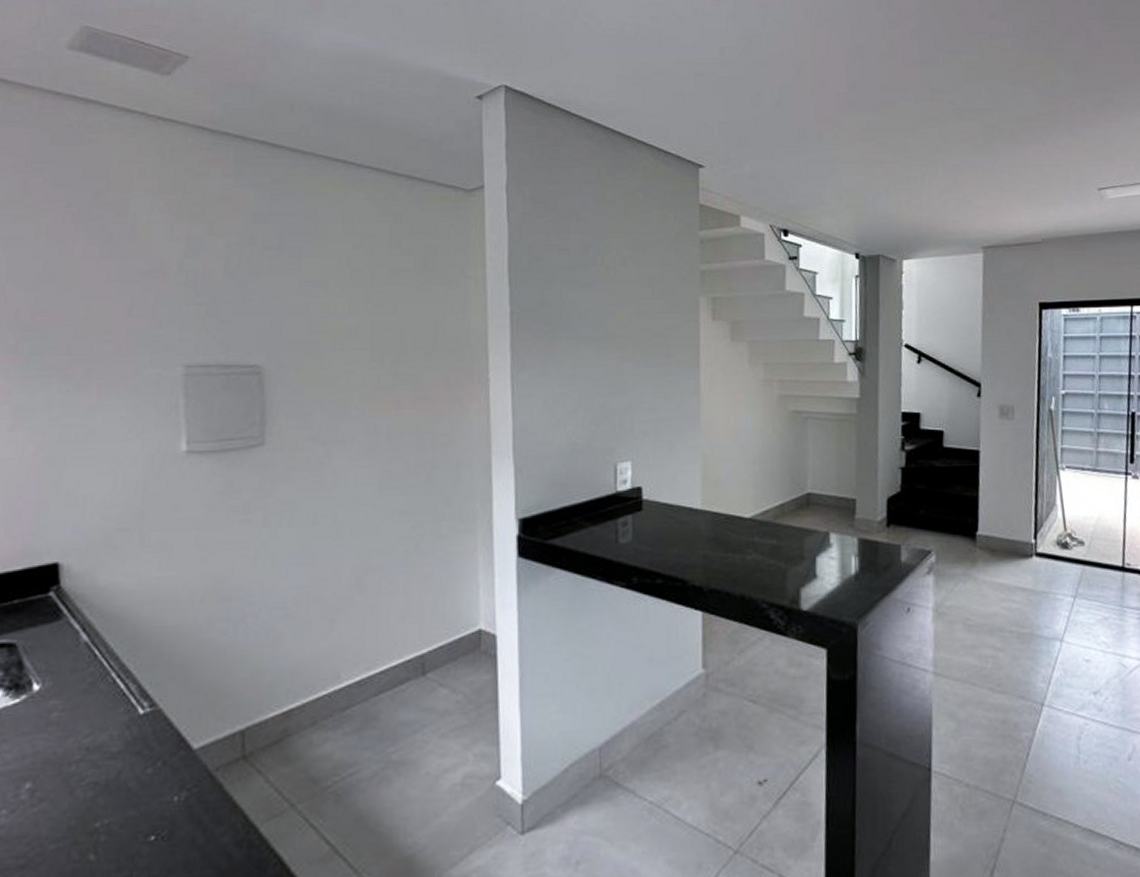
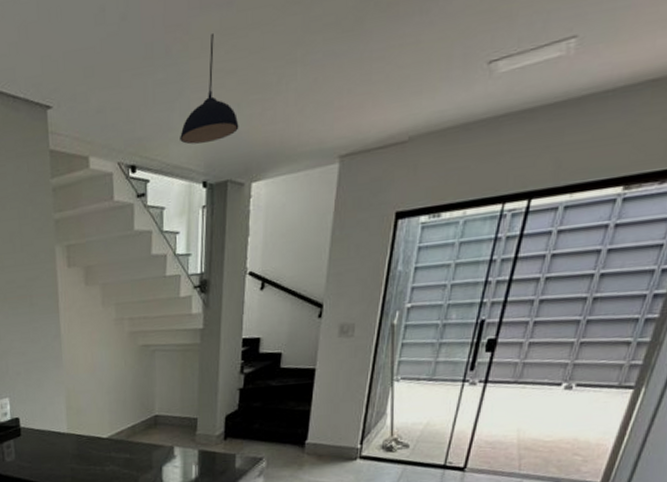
pendant light: none [832,130,889,218] -> present [180,34,239,145]

